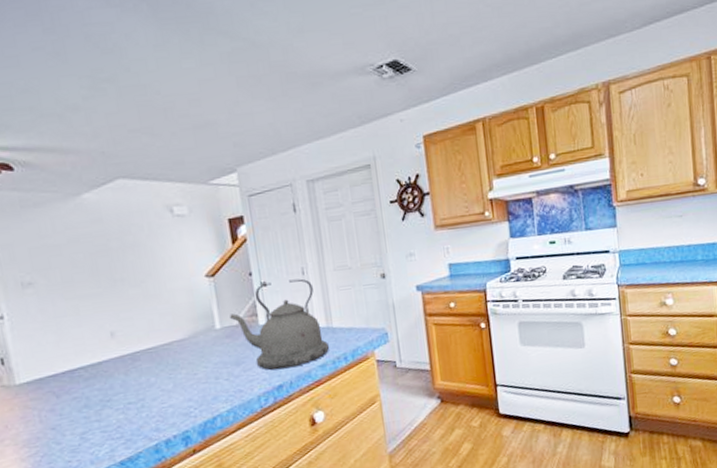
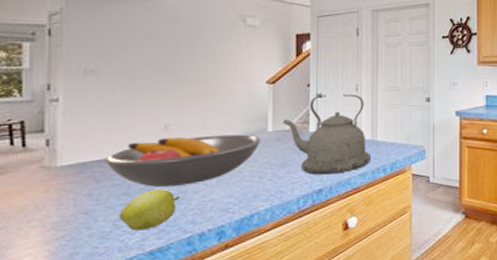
fruit bowl: none [58,334,212,397] -> present [103,134,262,187]
apple: none [83,398,140,443] -> present [118,189,180,231]

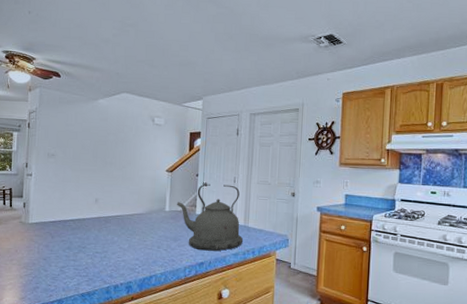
fruit bowl: present [103,134,262,187] -> none [56,209,161,247]
apple: present [118,189,180,231] -> none [64,247,103,277]

